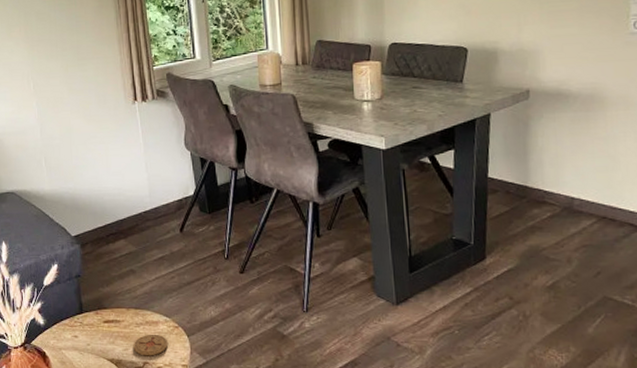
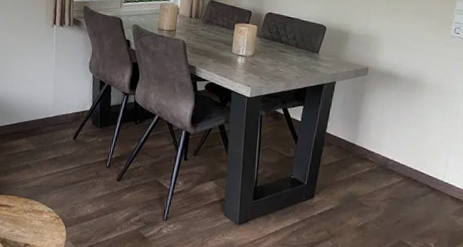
coaster: present [133,334,168,356] -> none [18,220,48,240]

